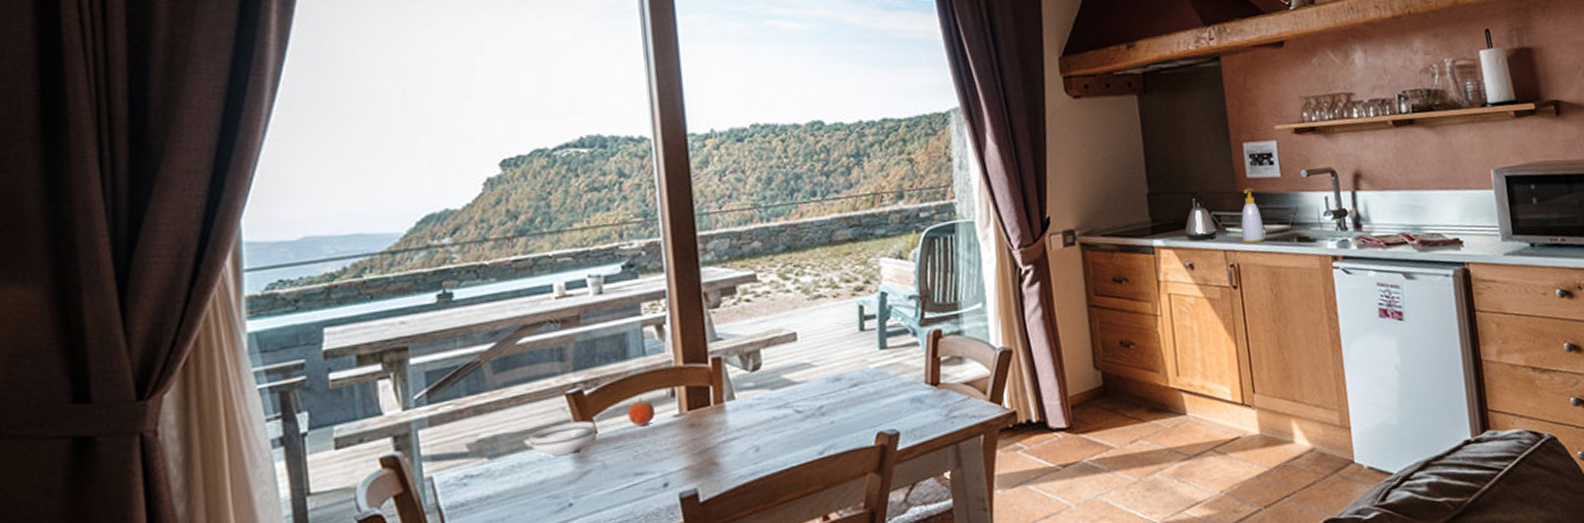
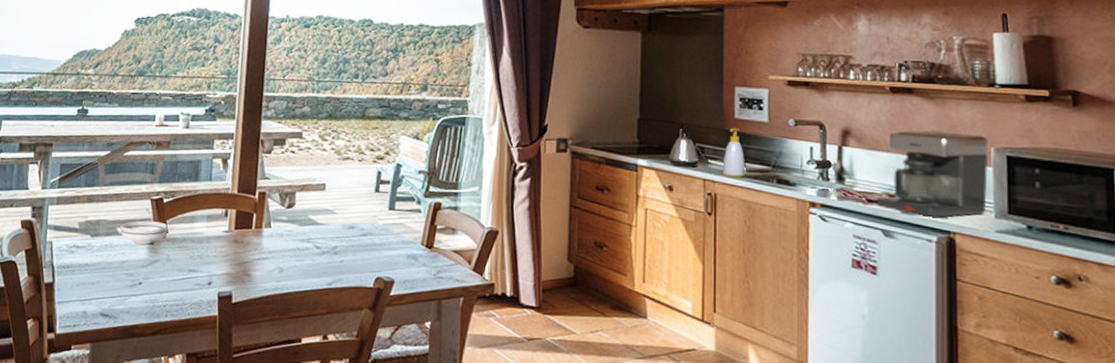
fruit: present [628,398,655,427] -> none [191,212,211,235]
coffee maker: none [1394,158,1493,251] -> present [876,130,989,217]

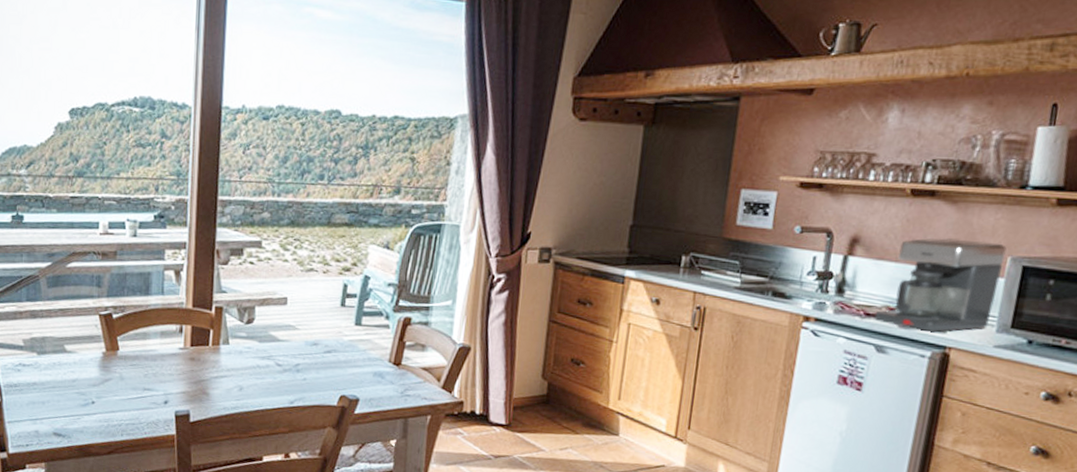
bowl: present [120,221,168,245] -> none [68,337,119,363]
kettle: present [669,122,699,168] -> none [659,229,693,280]
soap bottle: present [722,127,746,178] -> none [715,235,741,291]

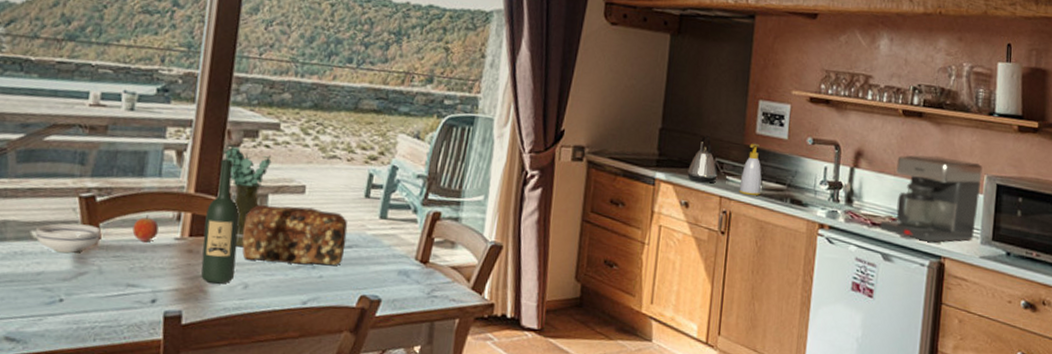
bowl: none [68,337,119,363] -> present [35,223,101,254]
fruit: none [144,329,165,352] -> present [132,215,159,243]
wine bottle: none [202,276,232,387] -> present [201,159,240,284]
vase: none [213,259,256,355] -> present [223,140,272,247]
bread loaf: none [235,316,327,369] -> present [242,205,348,265]
kettle: none [659,229,693,280] -> present [687,134,718,184]
soap bottle: none [715,235,741,291] -> present [739,143,762,197]

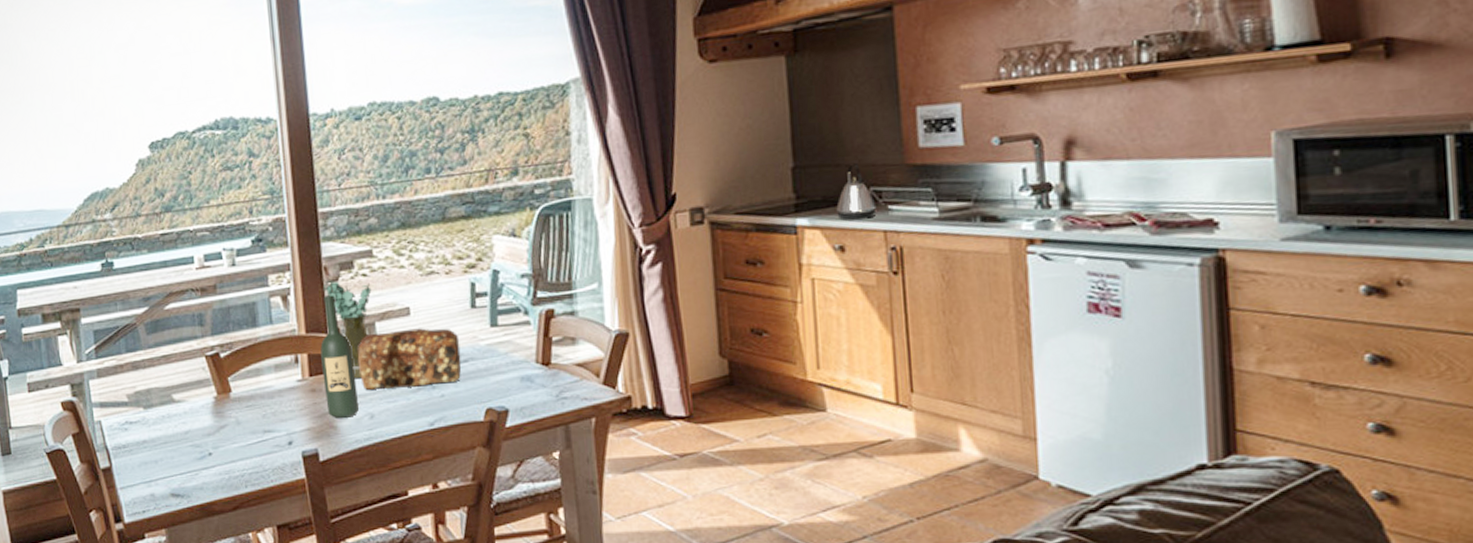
bowl: present [35,223,101,254] -> none [176,380,231,411]
fruit: present [132,215,159,243] -> none [257,362,281,389]
soap bottle: present [739,143,762,197] -> none [907,159,939,224]
coffee maker: present [879,155,983,242] -> none [1116,118,1268,235]

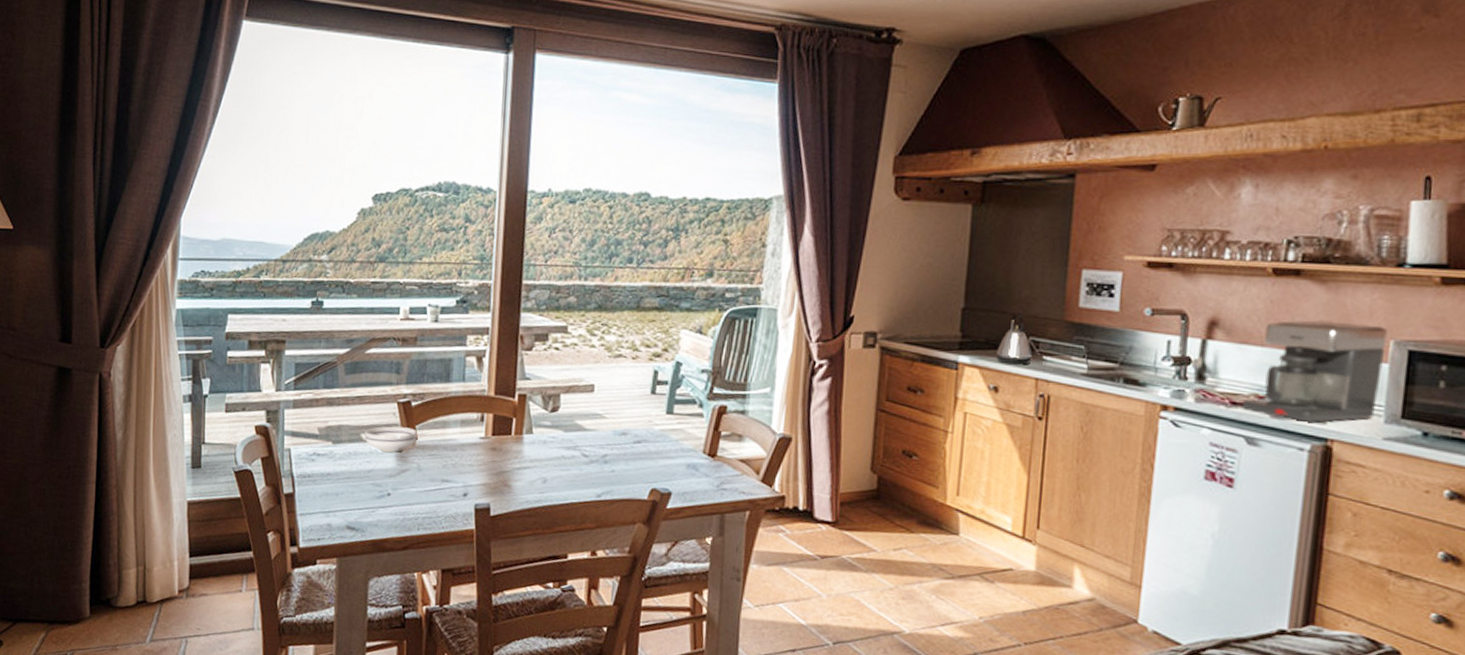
bowl: none [176,380,231,411] -> present [365,426,417,453]
wine bottle: present [320,295,359,418] -> none [504,362,536,479]
vase: present [322,278,372,379] -> none [517,345,562,445]
bread loaf: present [357,328,461,391] -> none [539,404,636,460]
coffee maker: none [1116,118,1268,235] -> present [1241,320,1388,423]

